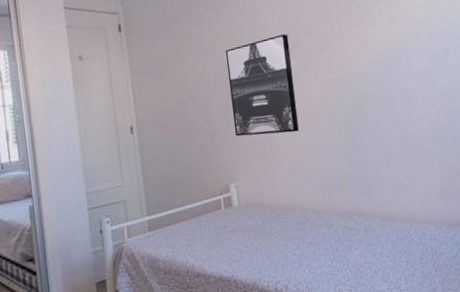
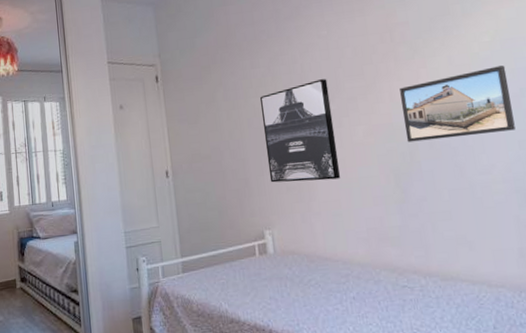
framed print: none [351,27,441,96] -> present [399,65,516,142]

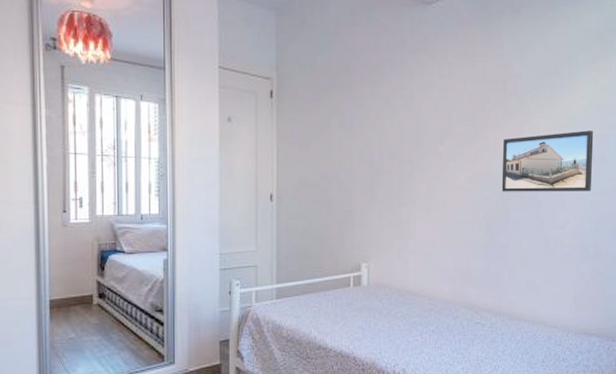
wall art: present [260,79,341,183] -> none [373,120,441,220]

